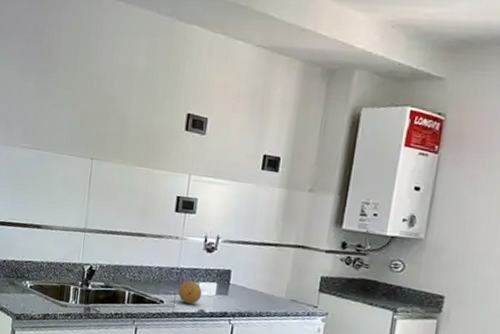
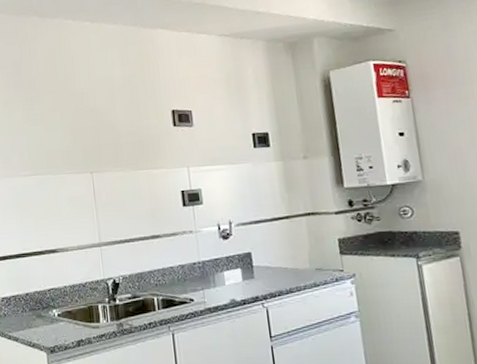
fruit: present [178,280,203,305] -> none [205,272,230,297]

